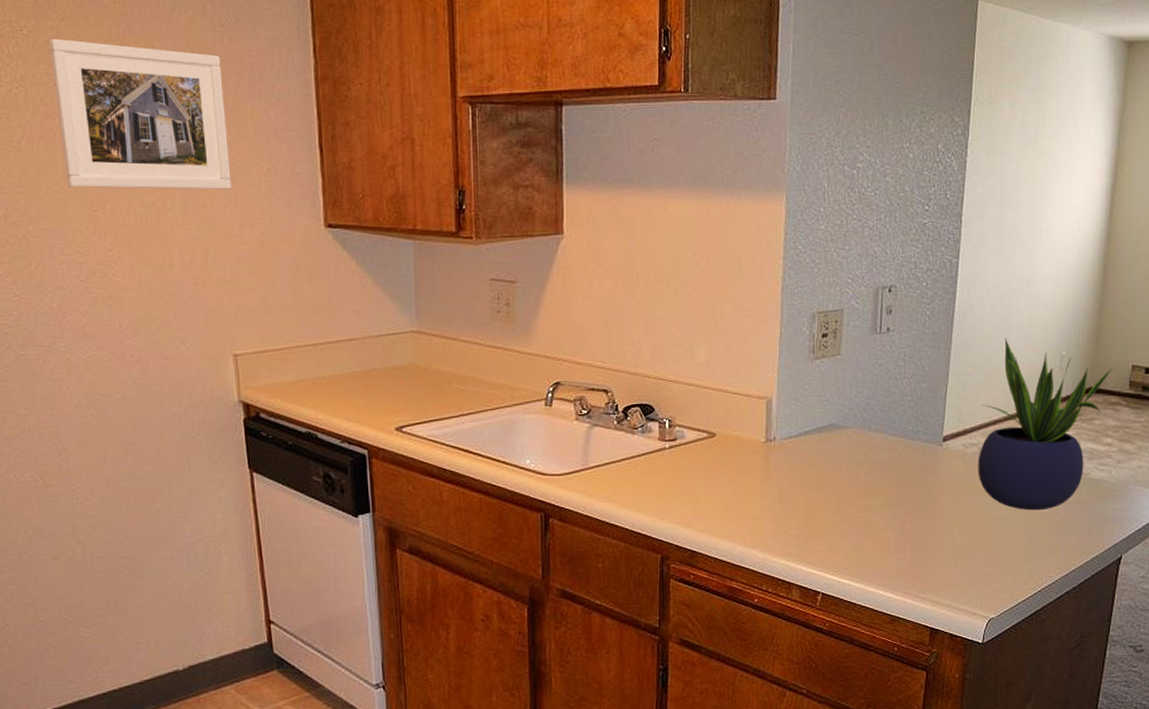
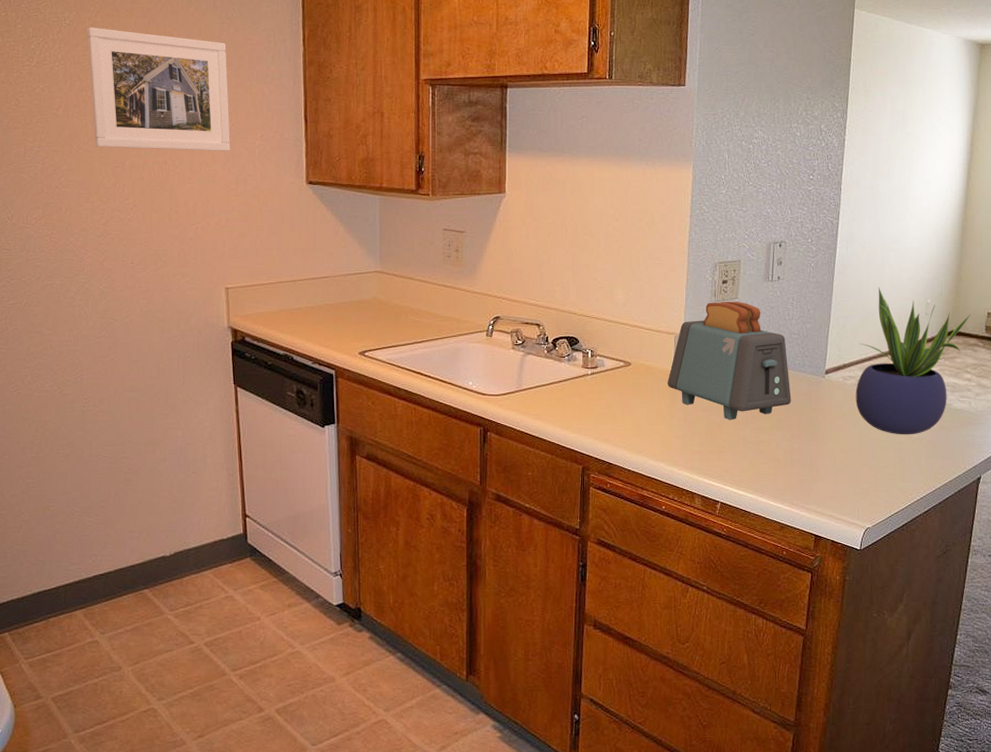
toaster: none [758,358,904,498] -> present [667,301,792,421]

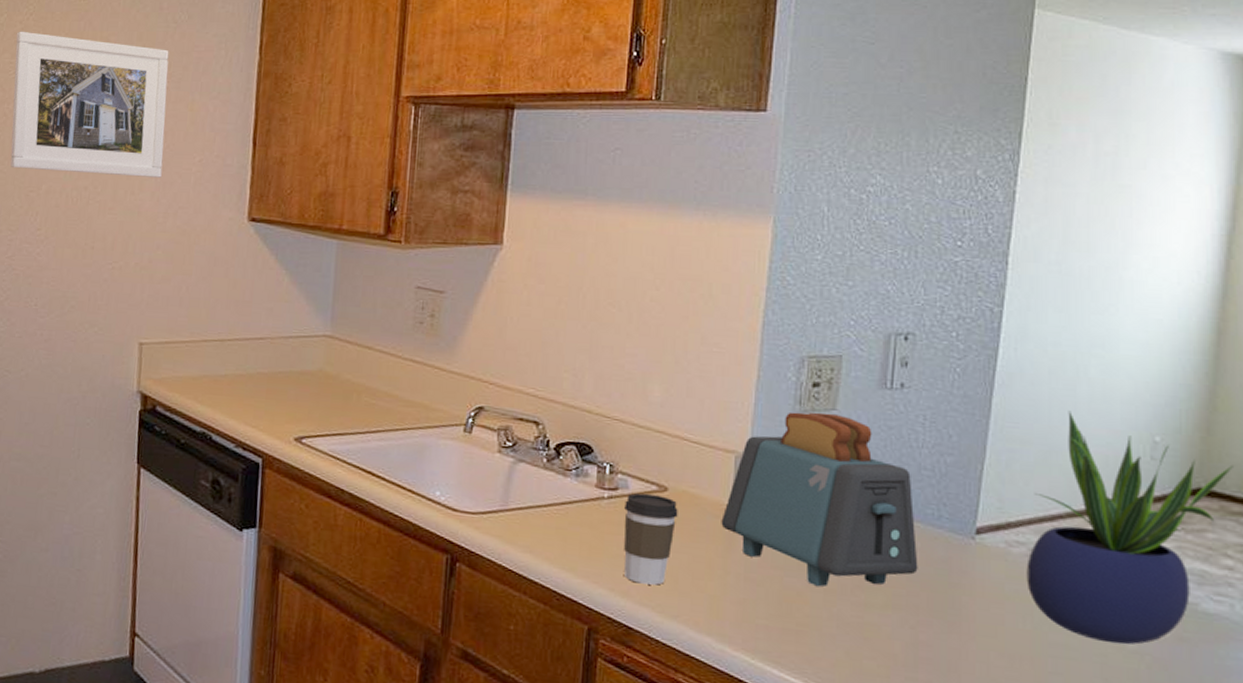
coffee cup: none [602,368,639,432] -> present [624,493,678,586]

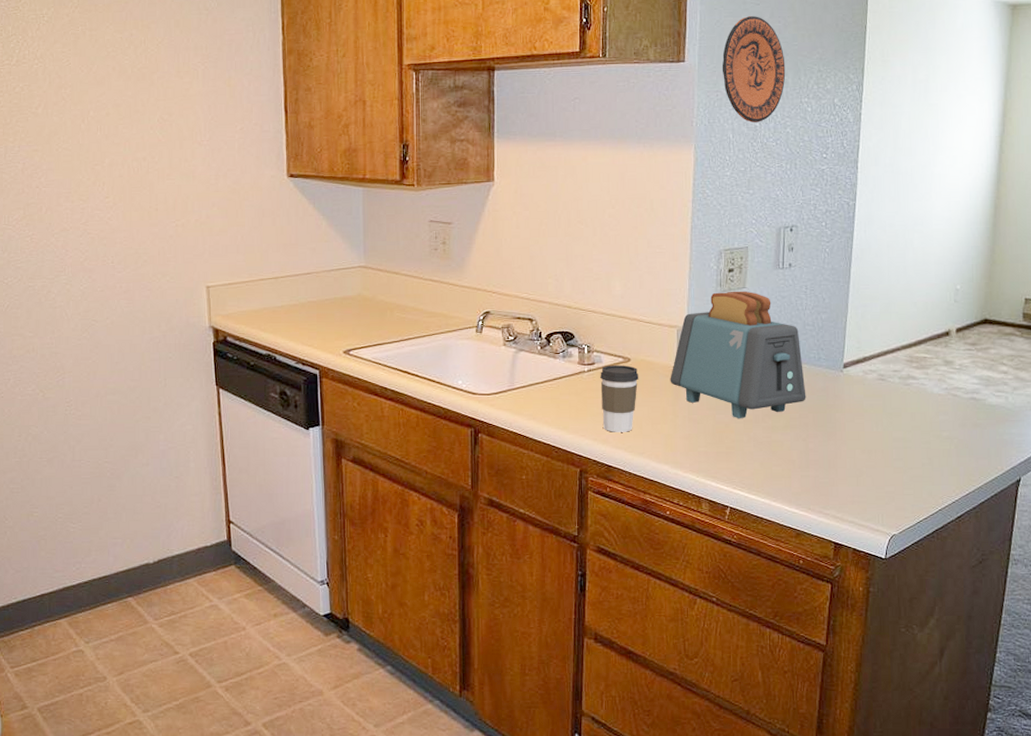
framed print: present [10,31,169,178] -> none [64,23,209,146]
decorative plate: none [817,58,908,195] -> present [721,16,786,123]
potted plant: present [1026,410,1233,645] -> none [877,272,1006,434]

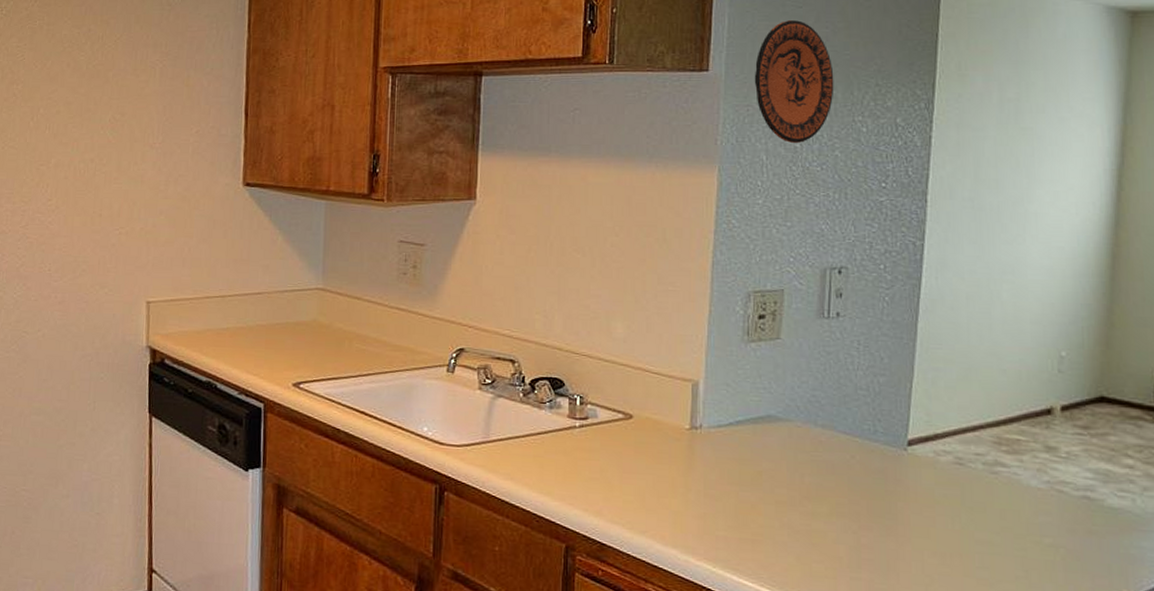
coffee cup: present [600,364,639,432] -> none [594,421,643,504]
toaster: present [670,291,806,419] -> none [681,341,858,500]

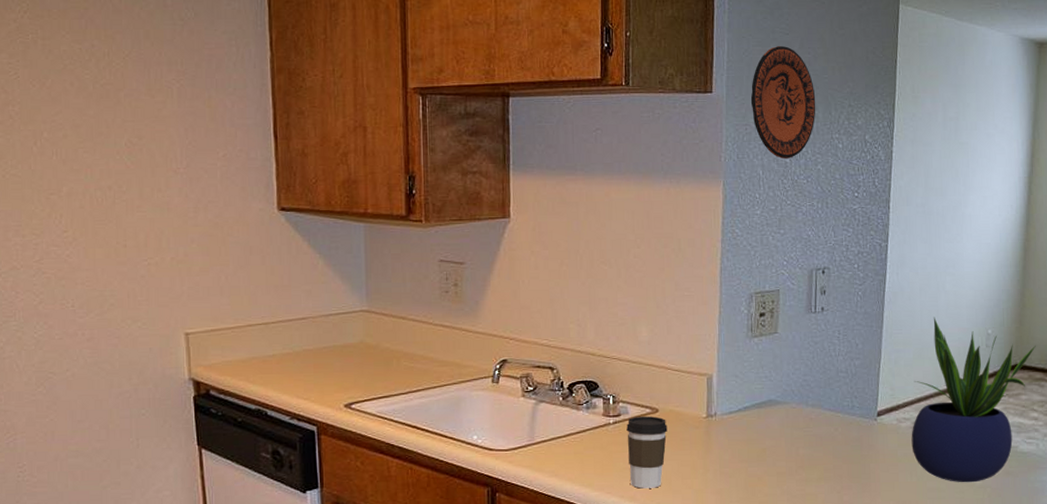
coffee cup: none [594,421,643,504] -> present [626,415,668,489]
potted plant: none [953,331,1130,539] -> present [911,317,1036,483]

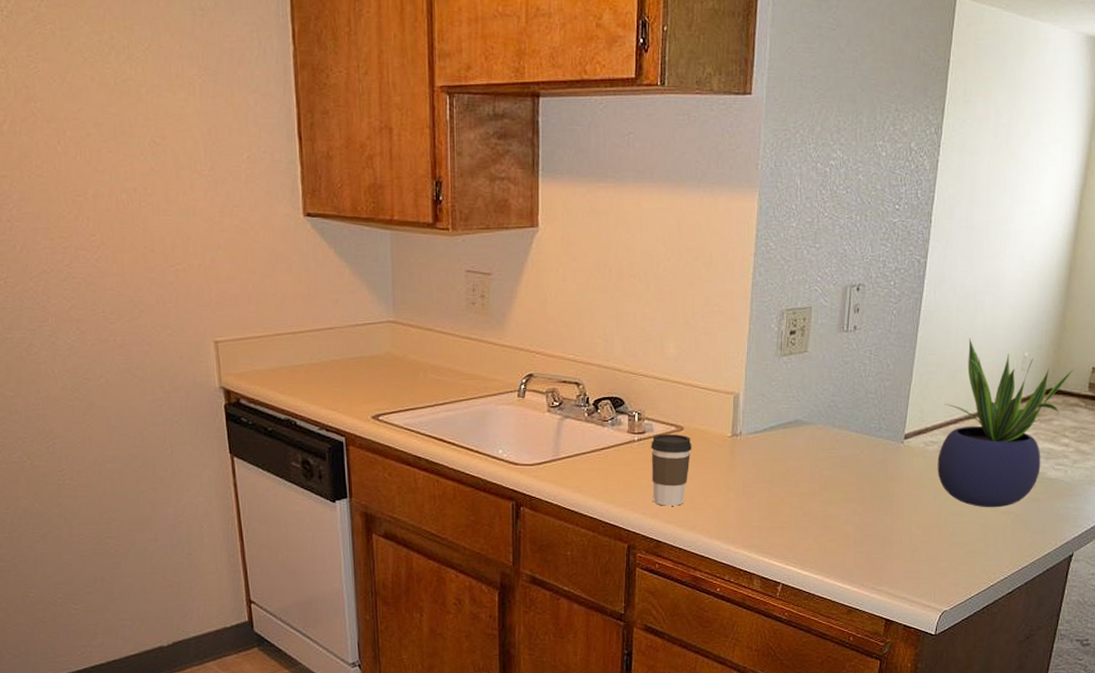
decorative plate: present [750,46,816,160] -> none [791,43,861,168]

